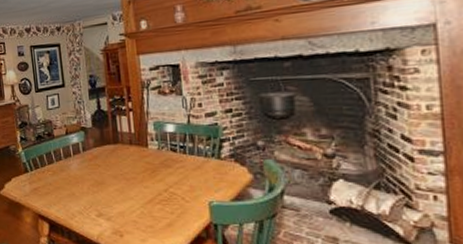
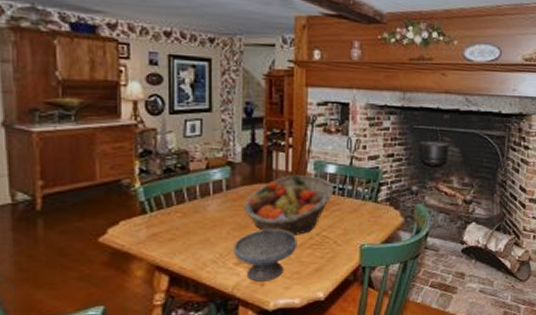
bowl: none [94,186,148,233] -> present [233,229,298,282]
fruit basket: none [98,134,176,191] -> present [244,174,335,235]

